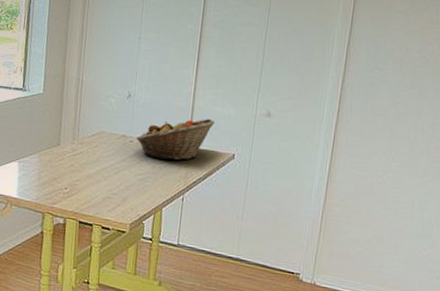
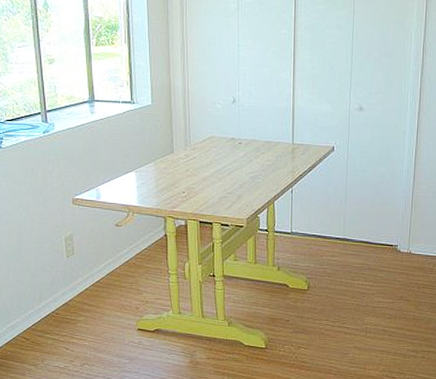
fruit basket: present [136,118,215,160] -> none [245,116,315,157]

